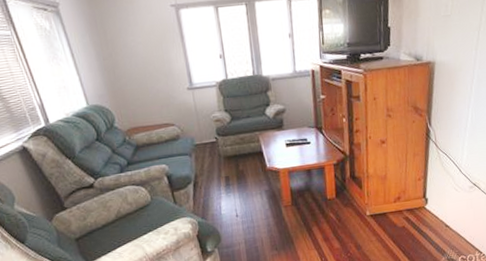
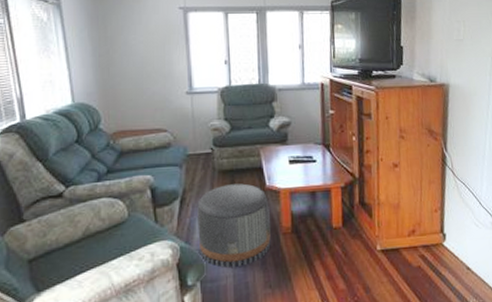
pouf: none [208,166,275,237] -> present [197,183,271,268]

